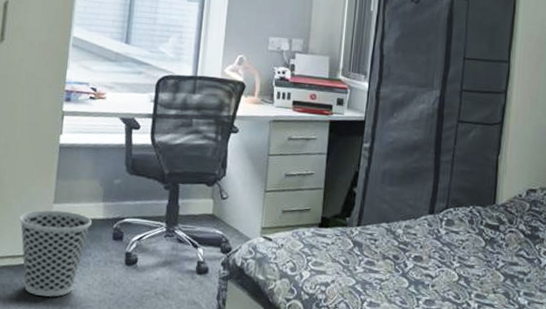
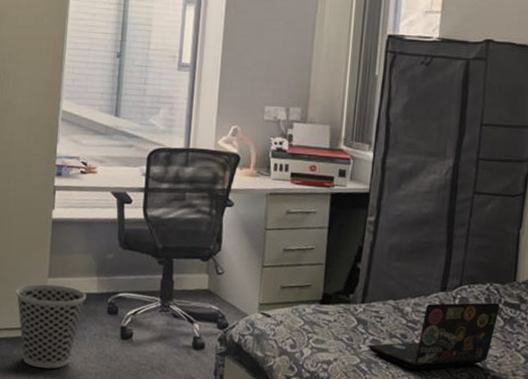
laptop: none [363,224,481,290] -> present [368,302,500,370]

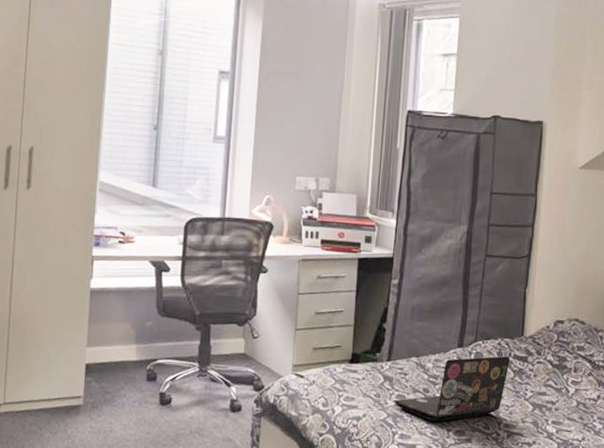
wastebasket: present [15,284,87,369] -> none [53,353,126,438]

